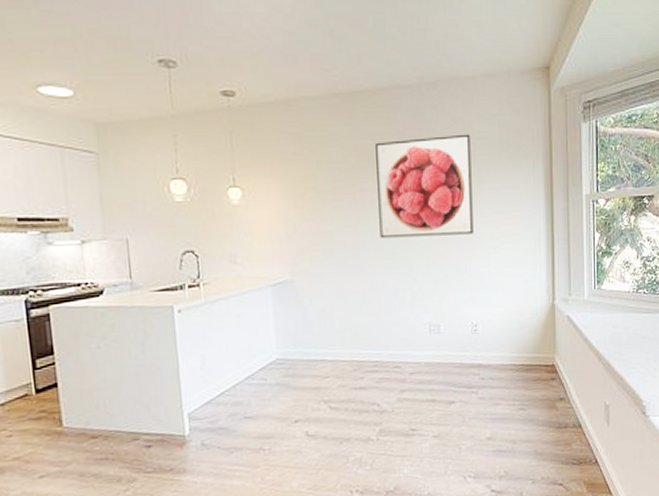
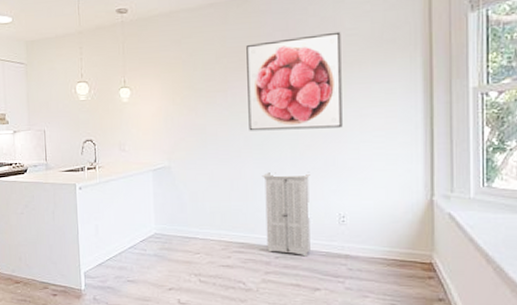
storage cabinet: none [395,280,445,370] -> present [262,172,310,257]

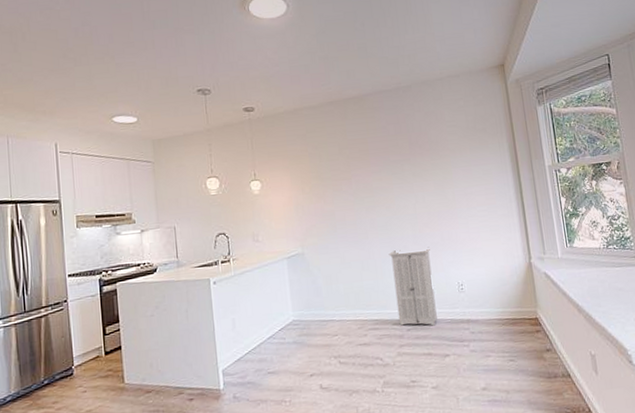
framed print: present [246,31,343,131] -> none [365,123,453,214]

